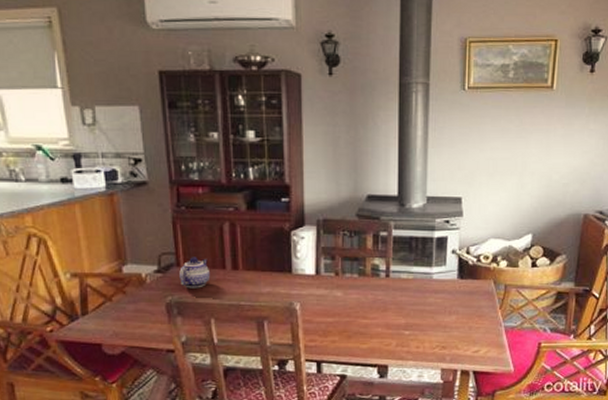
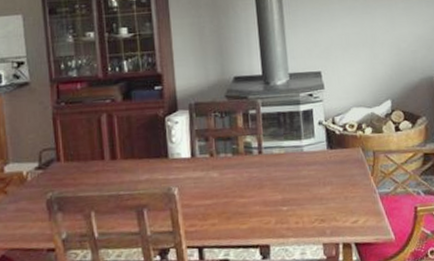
teapot: present [179,257,211,289] -> none [59,150,90,183]

